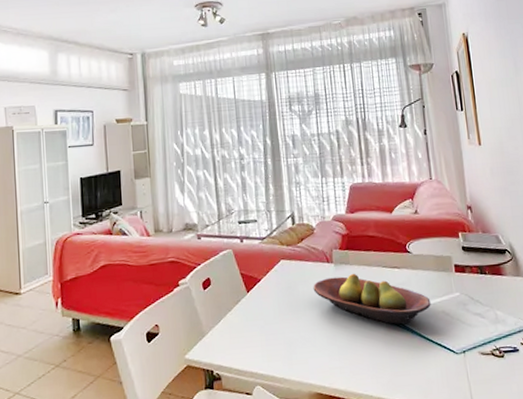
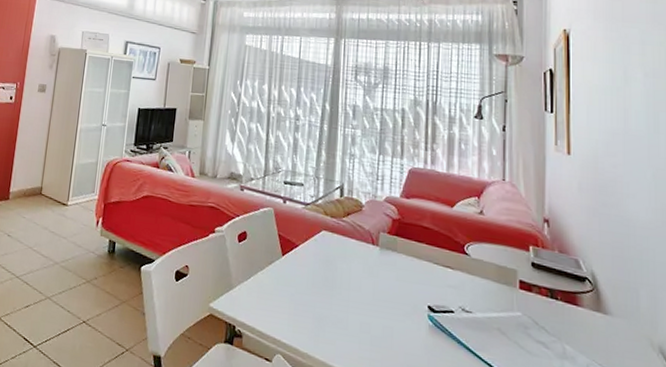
fruit bowl: present [313,273,431,324] -> none [353,260,485,332]

